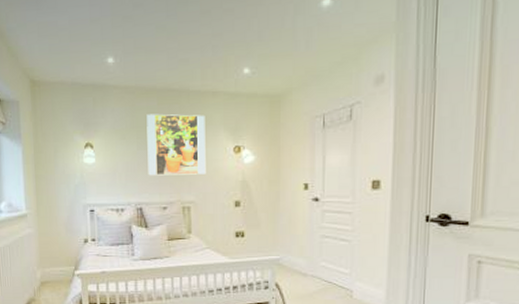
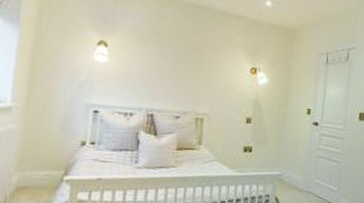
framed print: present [146,114,206,176] -> none [164,23,228,90]

